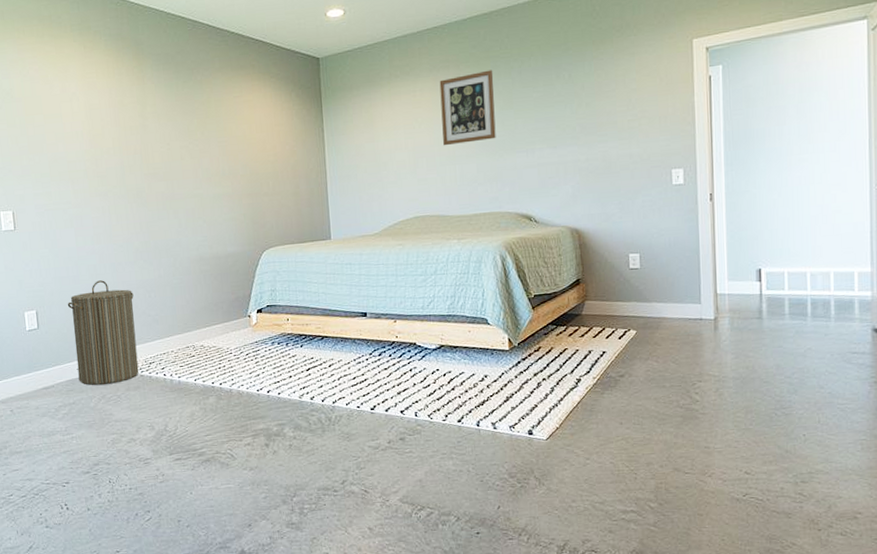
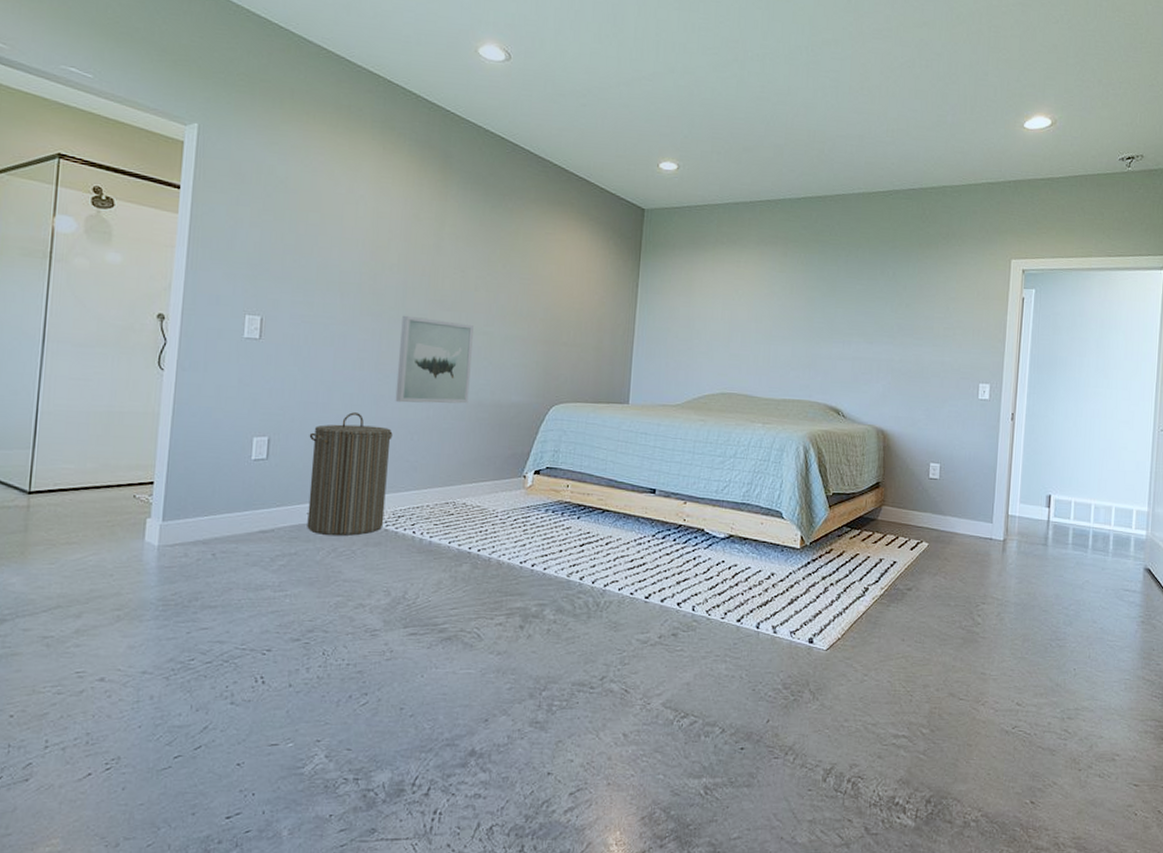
wall art: none [124,190,191,267] -> present [395,315,474,404]
wall art: present [439,70,496,146] -> none [761,253,821,325]

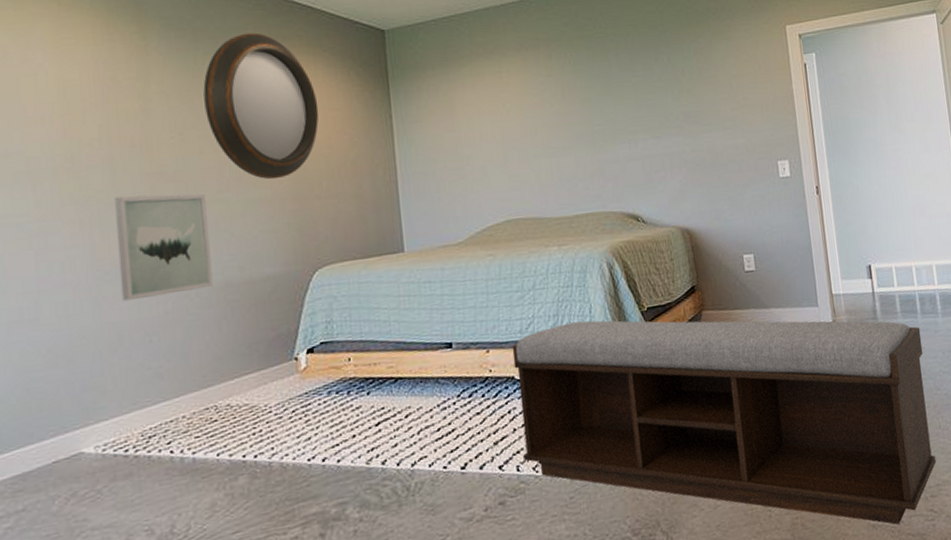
laundry hamper: present [307,412,393,536] -> none [18,323,132,480]
home mirror: none [485,194,578,323] -> present [203,32,319,180]
bench: none [699,492,1088,736] -> present [512,320,936,525]

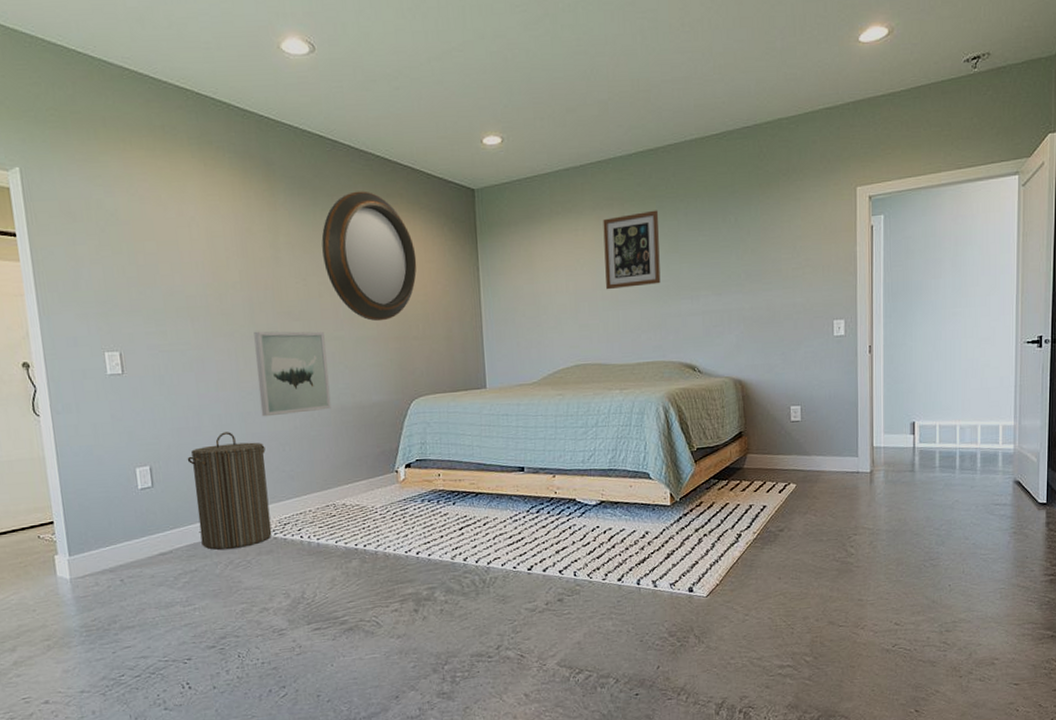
laundry hamper: none [18,323,132,480] -> present [187,432,272,550]
bench: present [512,320,936,525] -> none [575,456,957,651]
wall art: none [528,50,595,136] -> present [603,210,661,290]

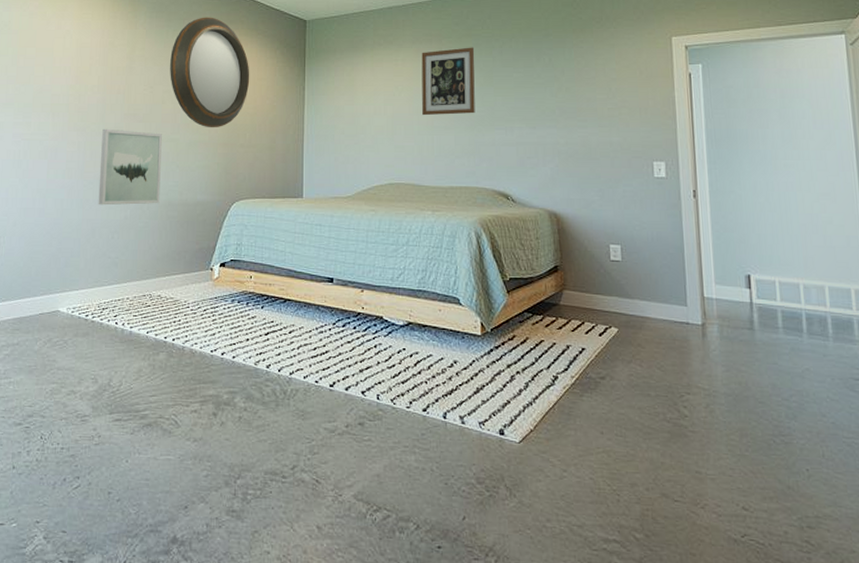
laundry hamper: present [187,432,272,550] -> none [27,216,97,327]

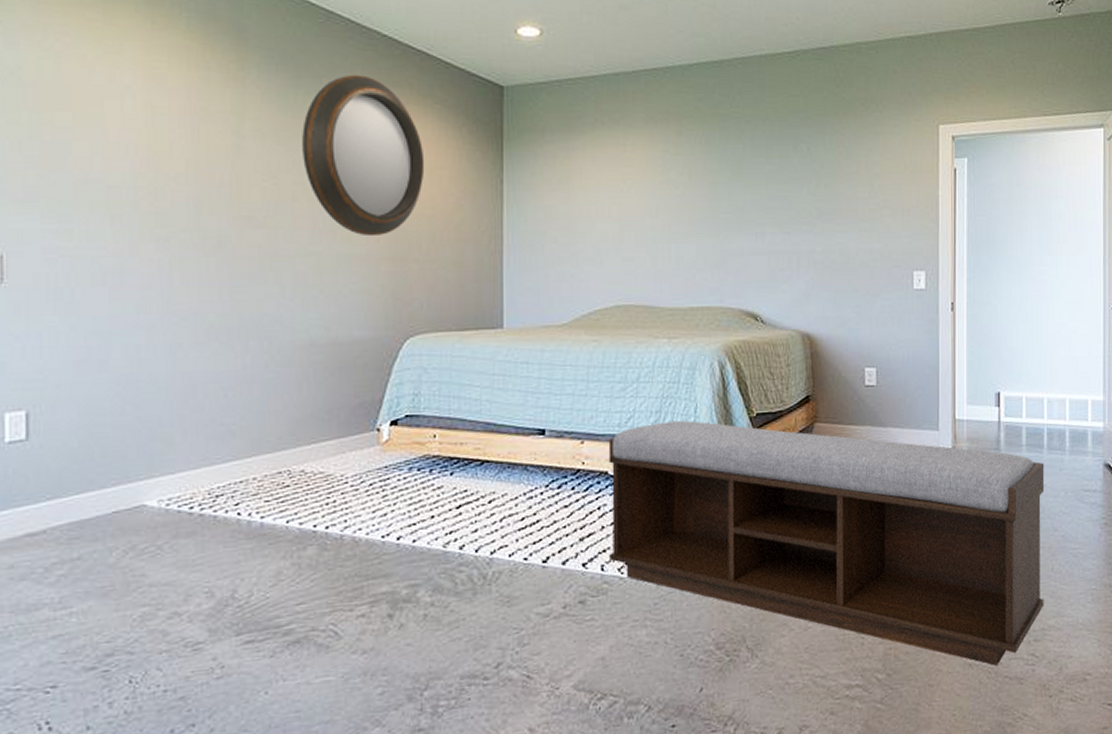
wall art: present [98,128,162,206] -> none [197,238,296,351]
bench: none [383,279,817,546] -> present [608,420,1045,666]
wall art: present [421,47,475,116] -> none [656,130,722,219]

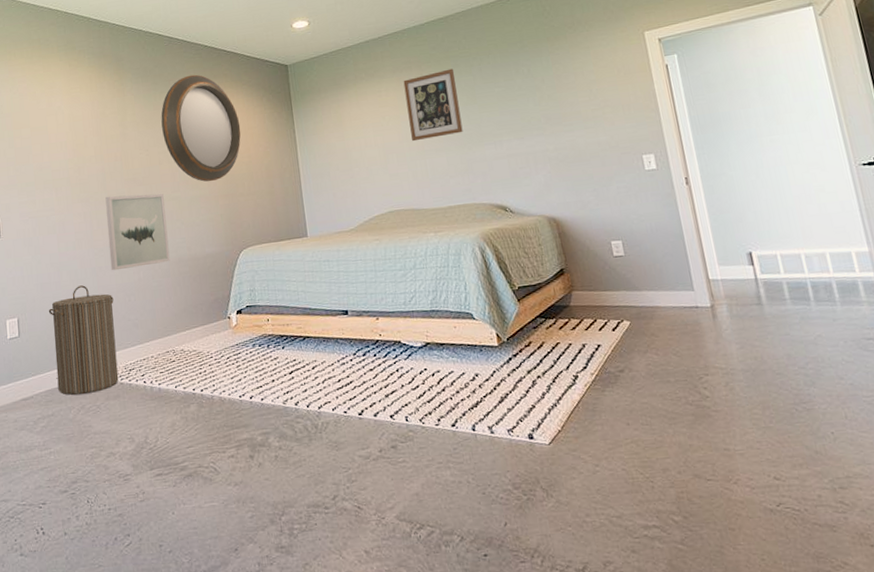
laundry hamper: none [83,368,199,530] -> present [48,285,119,395]
wall art: none [197,238,296,351] -> present [105,193,170,271]
bench: present [608,420,1045,666] -> none [397,296,844,512]
wall art: none [656,130,722,219] -> present [403,68,463,142]

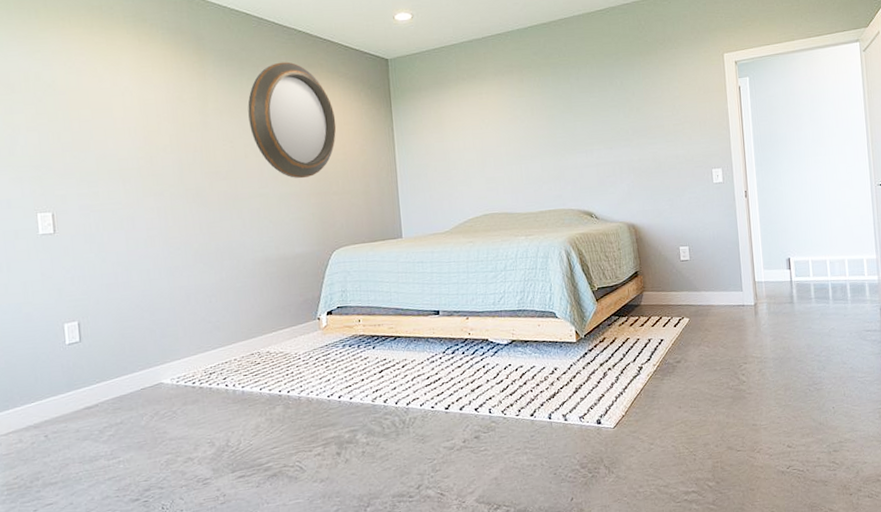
laundry hamper: present [48,285,119,395] -> none [115,286,198,402]
wall art: present [105,193,170,271] -> none [182,189,256,271]
wall art: present [403,68,463,142] -> none [504,75,558,146]

